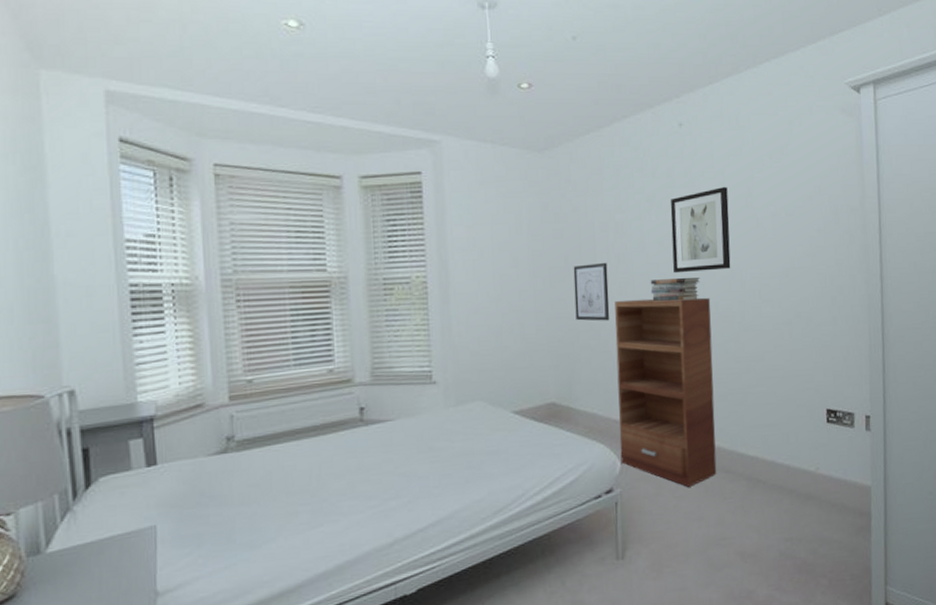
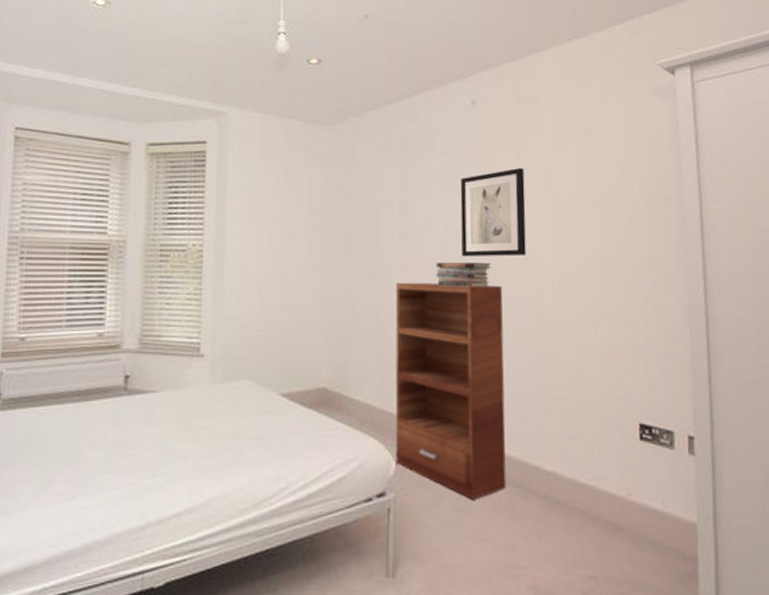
wall art: present [573,262,610,321] -> none [353,240,391,303]

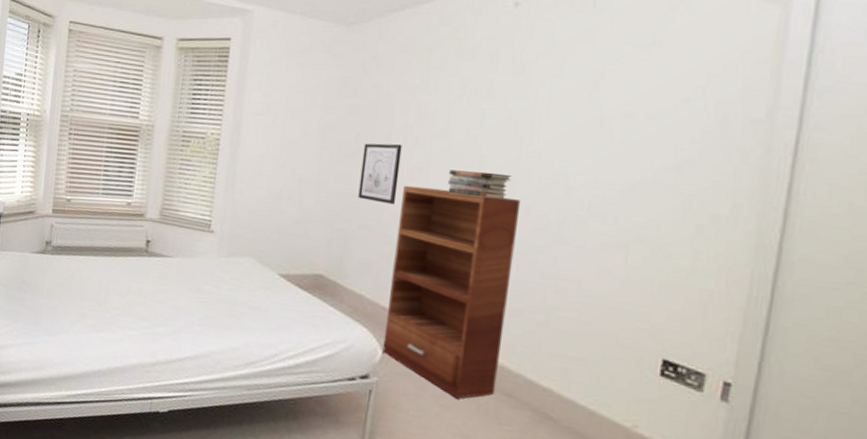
wall art: none [353,240,391,303] -> present [358,143,402,205]
wall art: present [460,167,527,257] -> none [479,76,567,171]

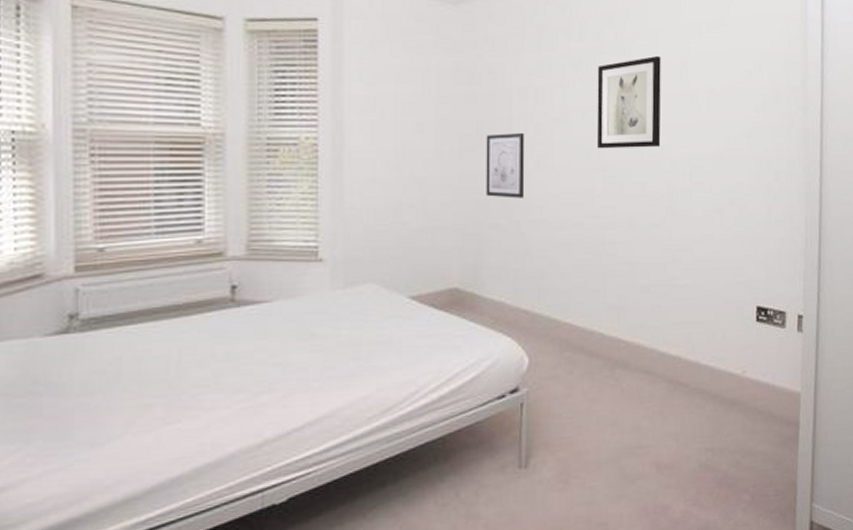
bookshelf: present [382,185,521,399] -> none [529,176,637,388]
book stack: present [447,170,512,200] -> none [571,154,627,180]
wall art: none [479,76,567,171] -> present [597,55,661,149]

